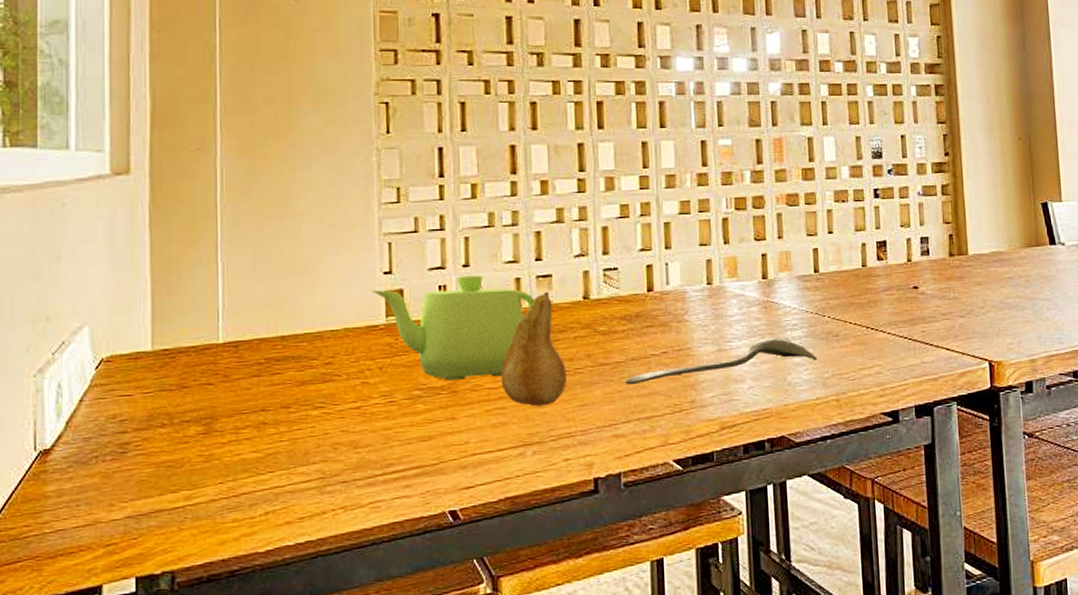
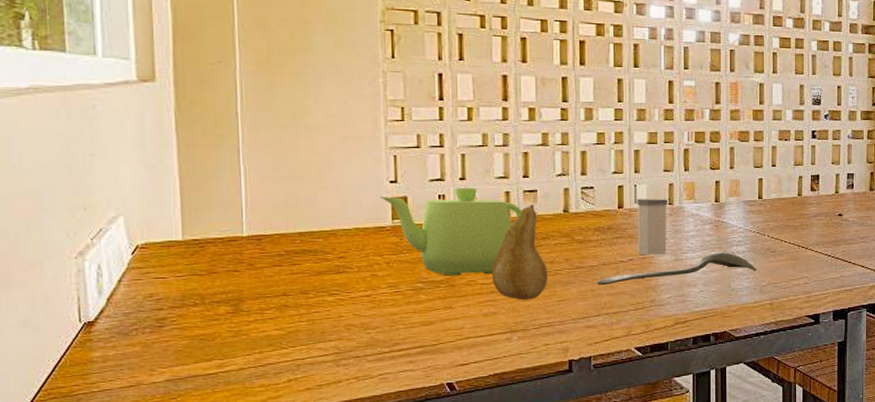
salt shaker: none [669,278,707,347] -> present [637,199,668,256]

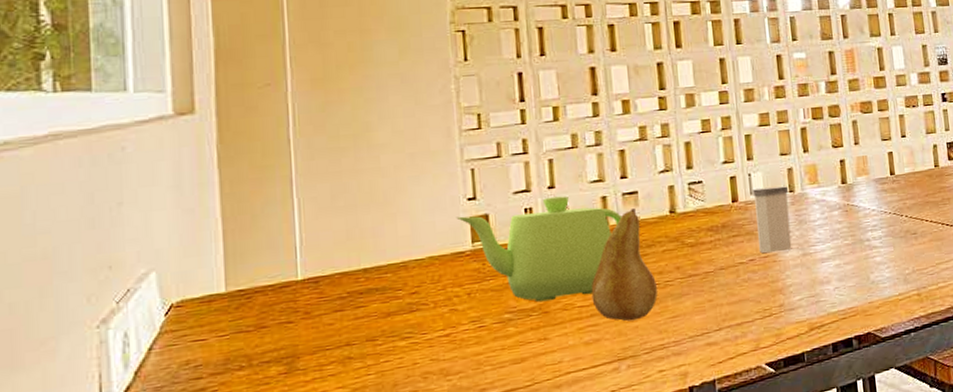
spoon: present [596,251,757,286] -> none [714,238,898,294]

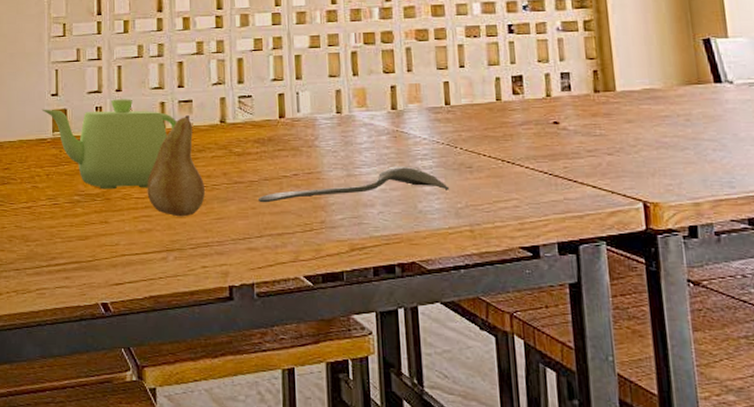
spoon: none [714,238,898,294] -> present [257,166,450,203]
salt shaker: present [752,186,792,253] -> none [300,107,337,170]

